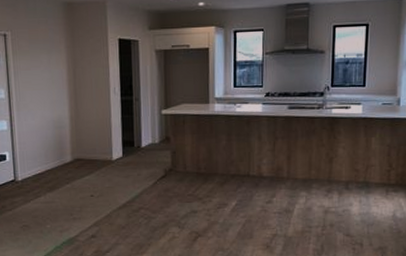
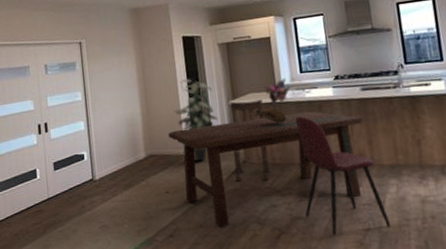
dining table: none [97,125,286,229] -> present [168,111,364,227]
indoor plant: none [104,83,149,168] -> present [174,78,218,162]
dining chair: none [160,111,195,188] -> present [229,99,271,182]
bouquet: none [183,91,223,135] -> present [253,78,291,124]
dining chair: none [222,129,296,240] -> present [295,116,391,236]

